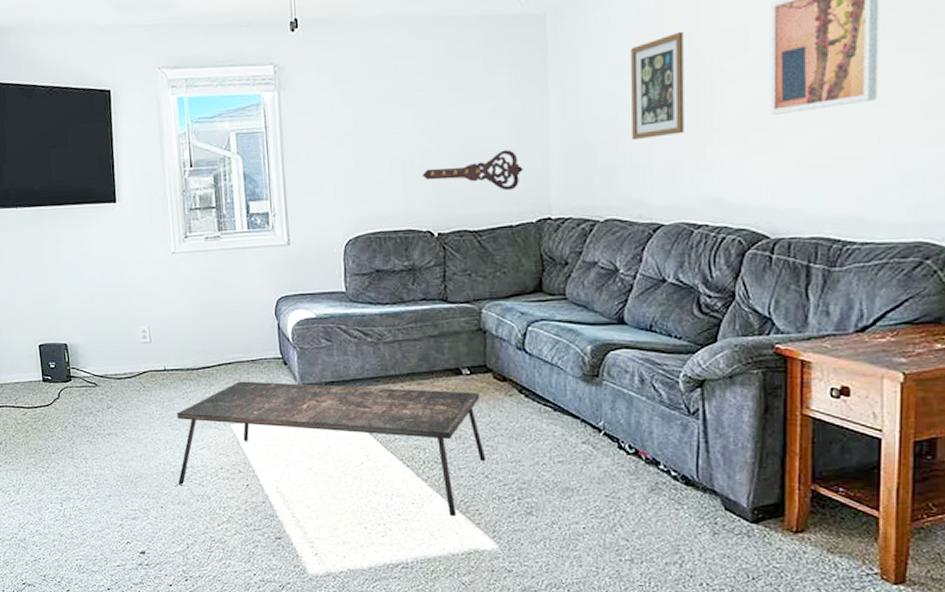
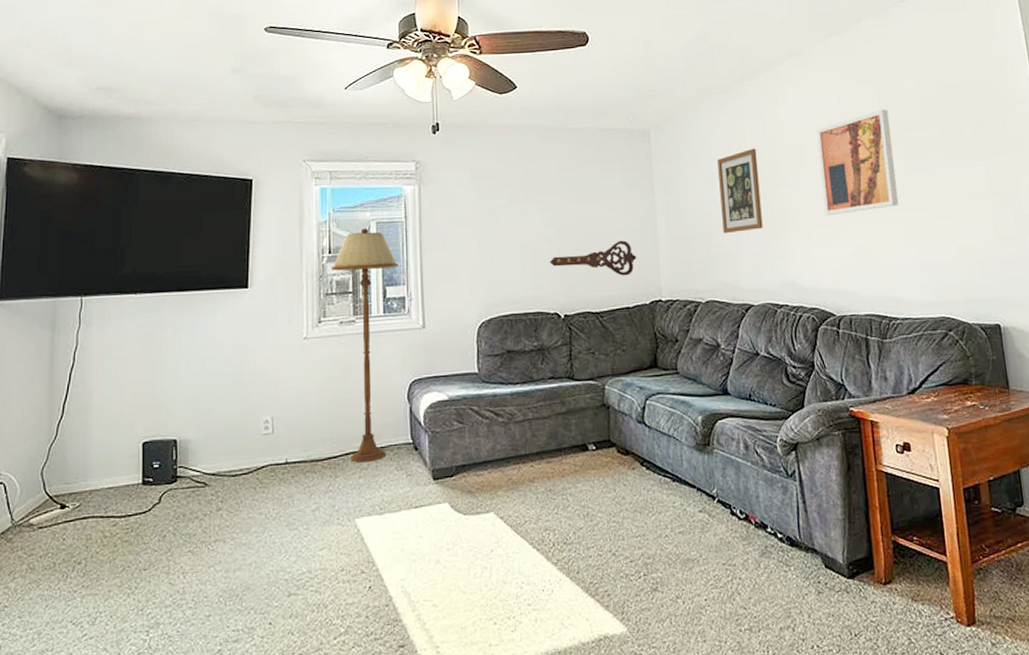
coffee table: present [177,381,486,516] -> none [291,467,613,600]
floor lamp: none [194,140,260,373] -> present [332,228,398,463]

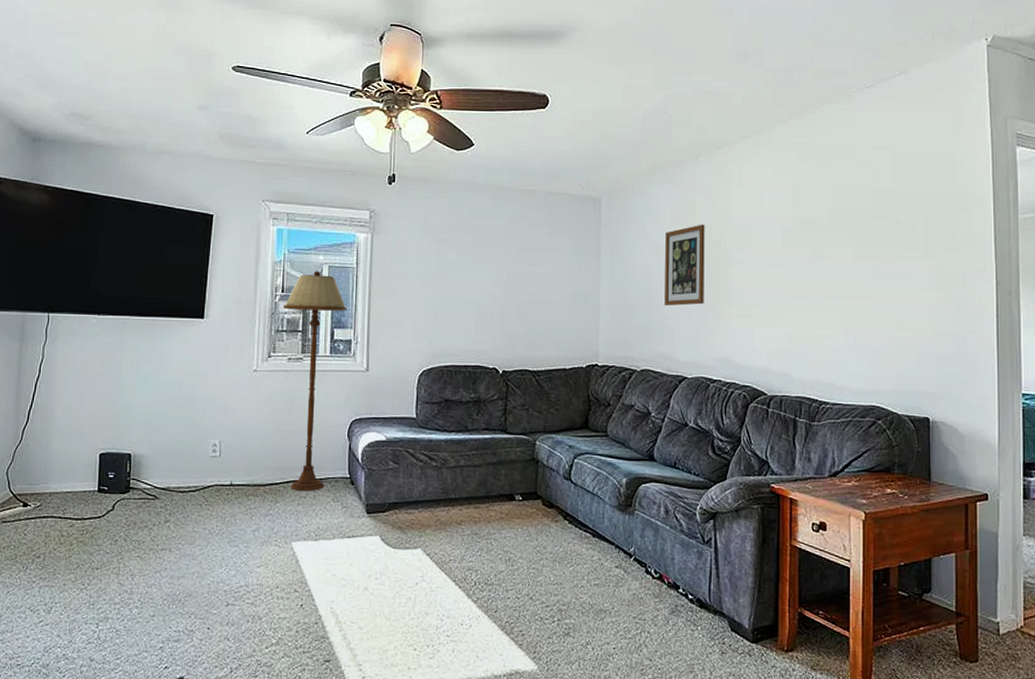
decorative plate: present [549,240,637,276] -> none [492,304,577,338]
wall art: present [816,109,899,215] -> none [767,195,842,297]

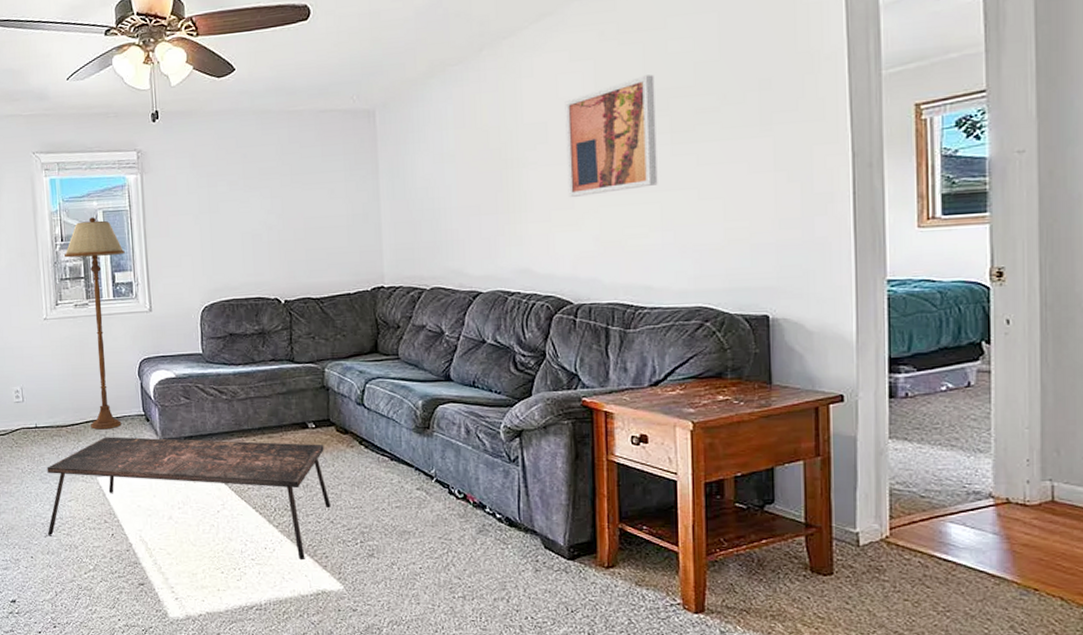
coffee table: none [229,499,532,637] -> present [47,437,331,559]
wall art: present [665,224,705,306] -> none [449,125,497,219]
wall art: none [767,195,842,297] -> present [565,74,658,197]

